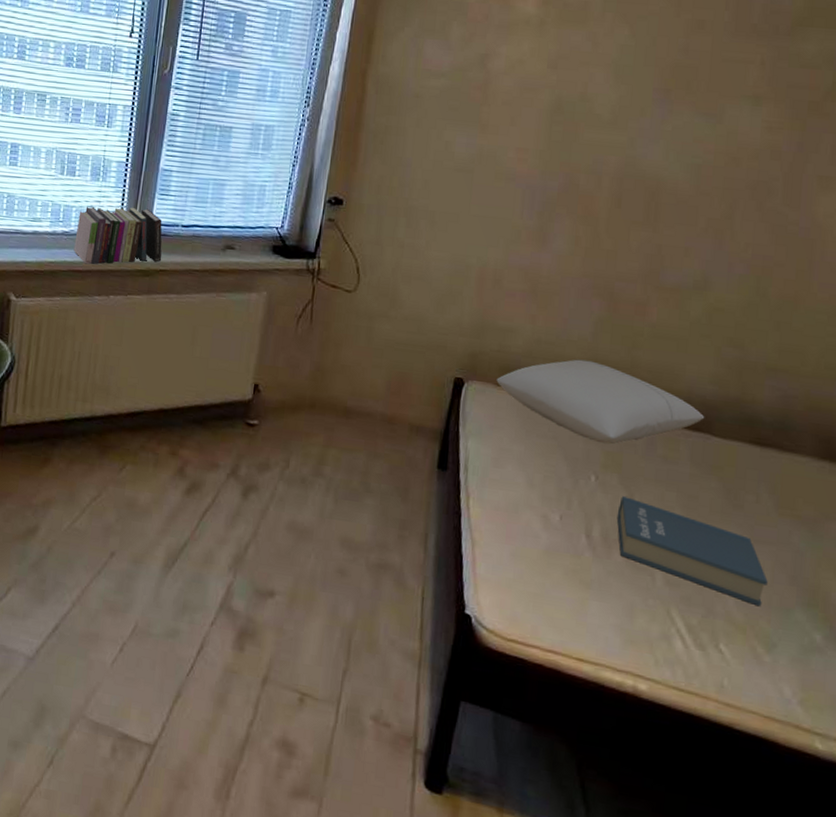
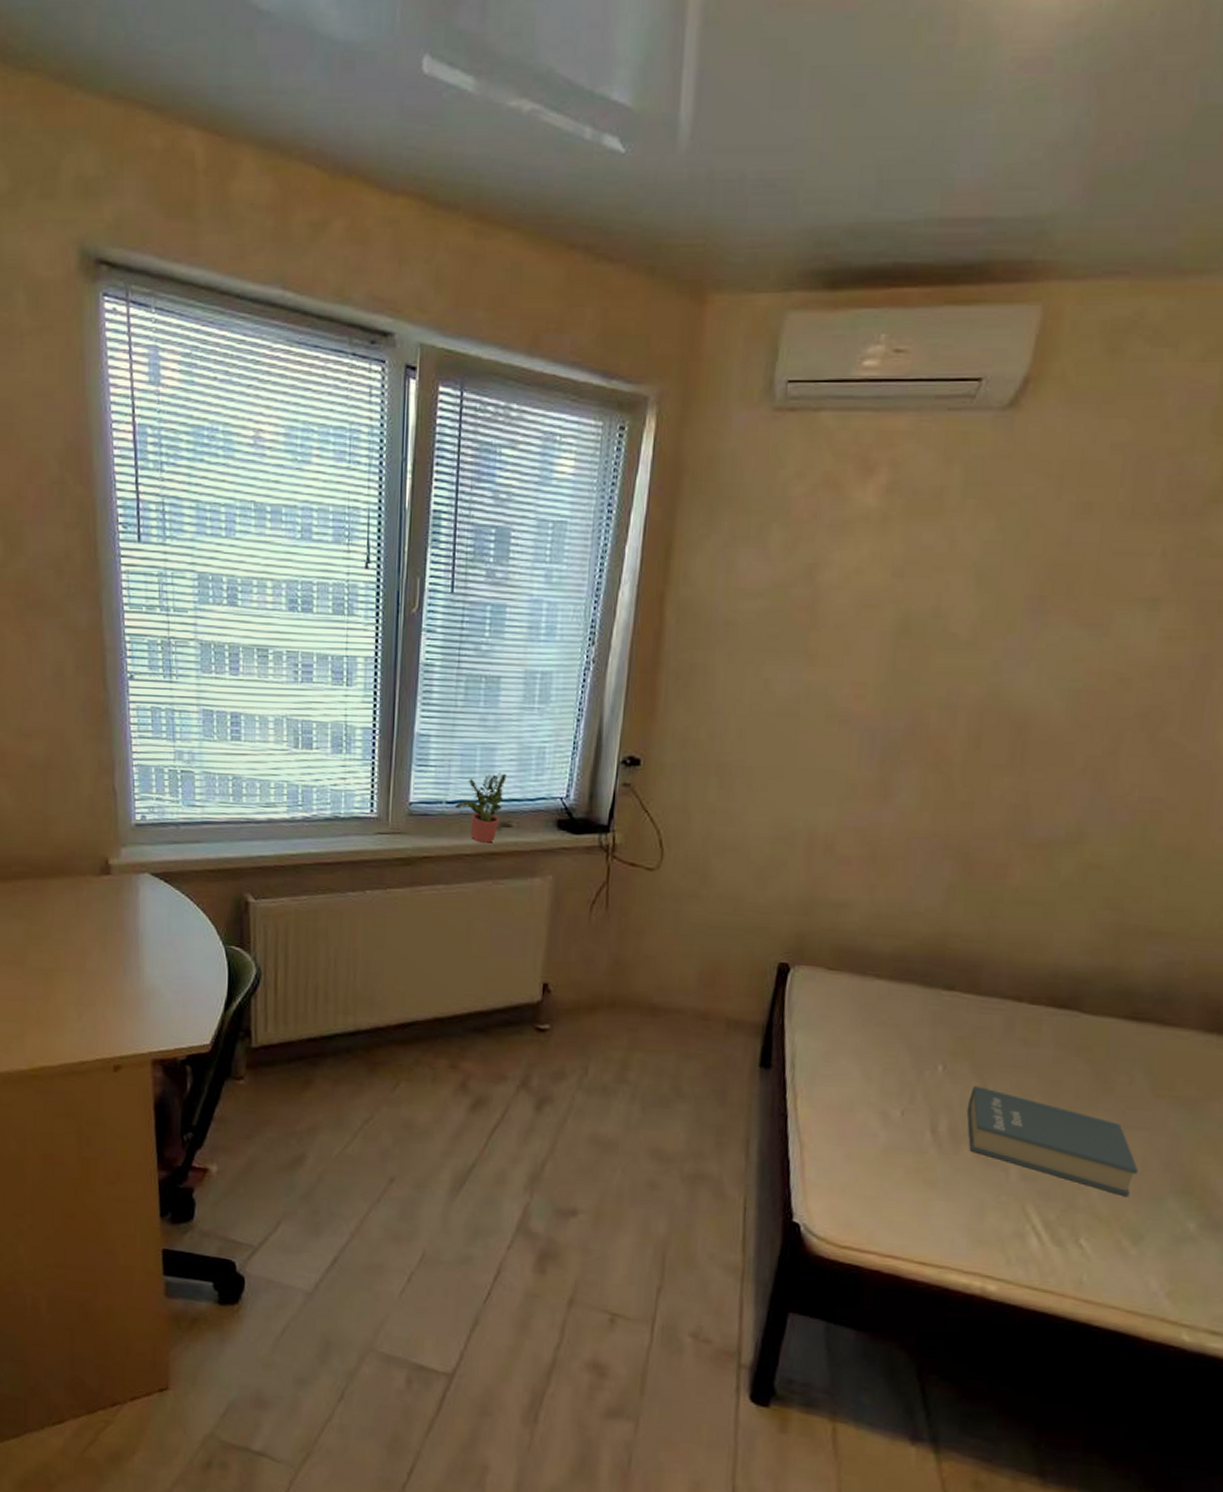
books: present [73,206,162,265] -> none [318,783,425,855]
potted plant: none [188,203,233,263] -> present [454,771,507,844]
pillow: present [496,359,705,445] -> none [828,933,1074,1029]

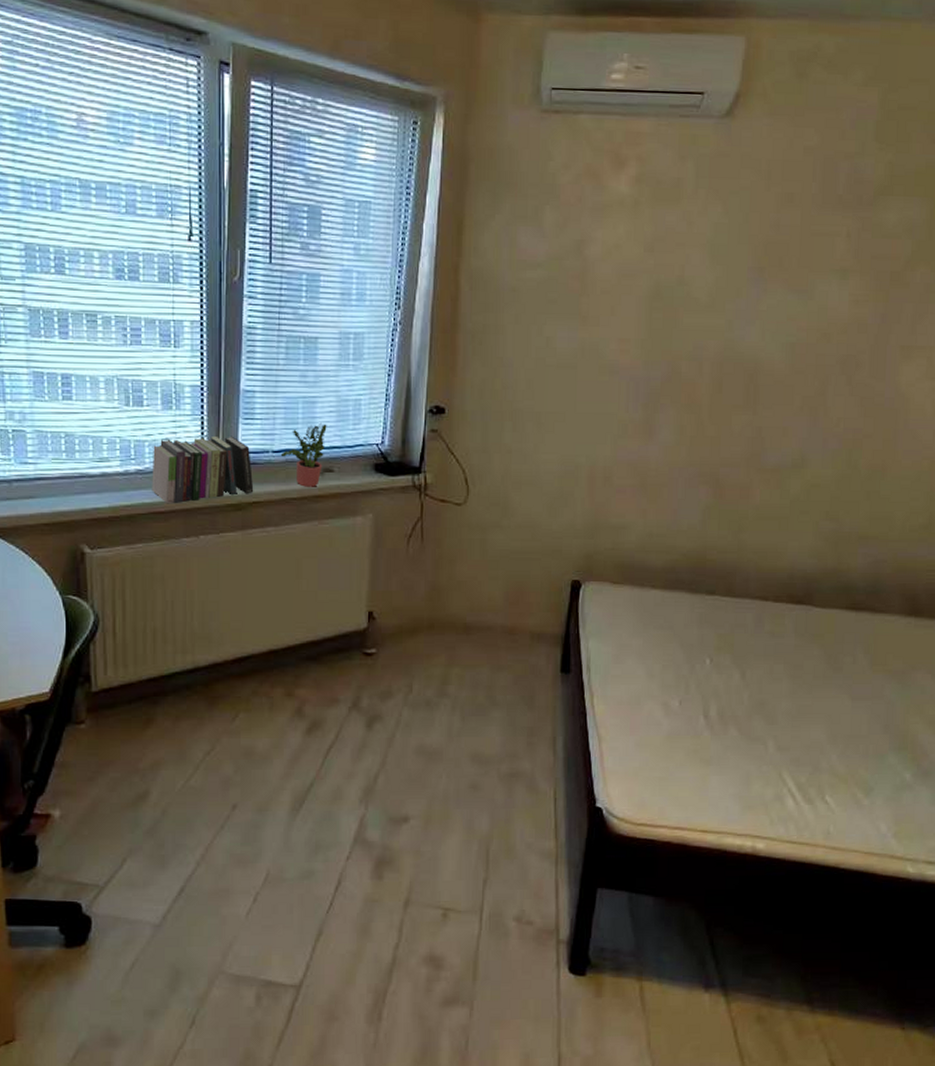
books: none [318,783,425,855] -> present [152,435,254,504]
book: present [967,1085,1138,1197] -> none [731,673,865,757]

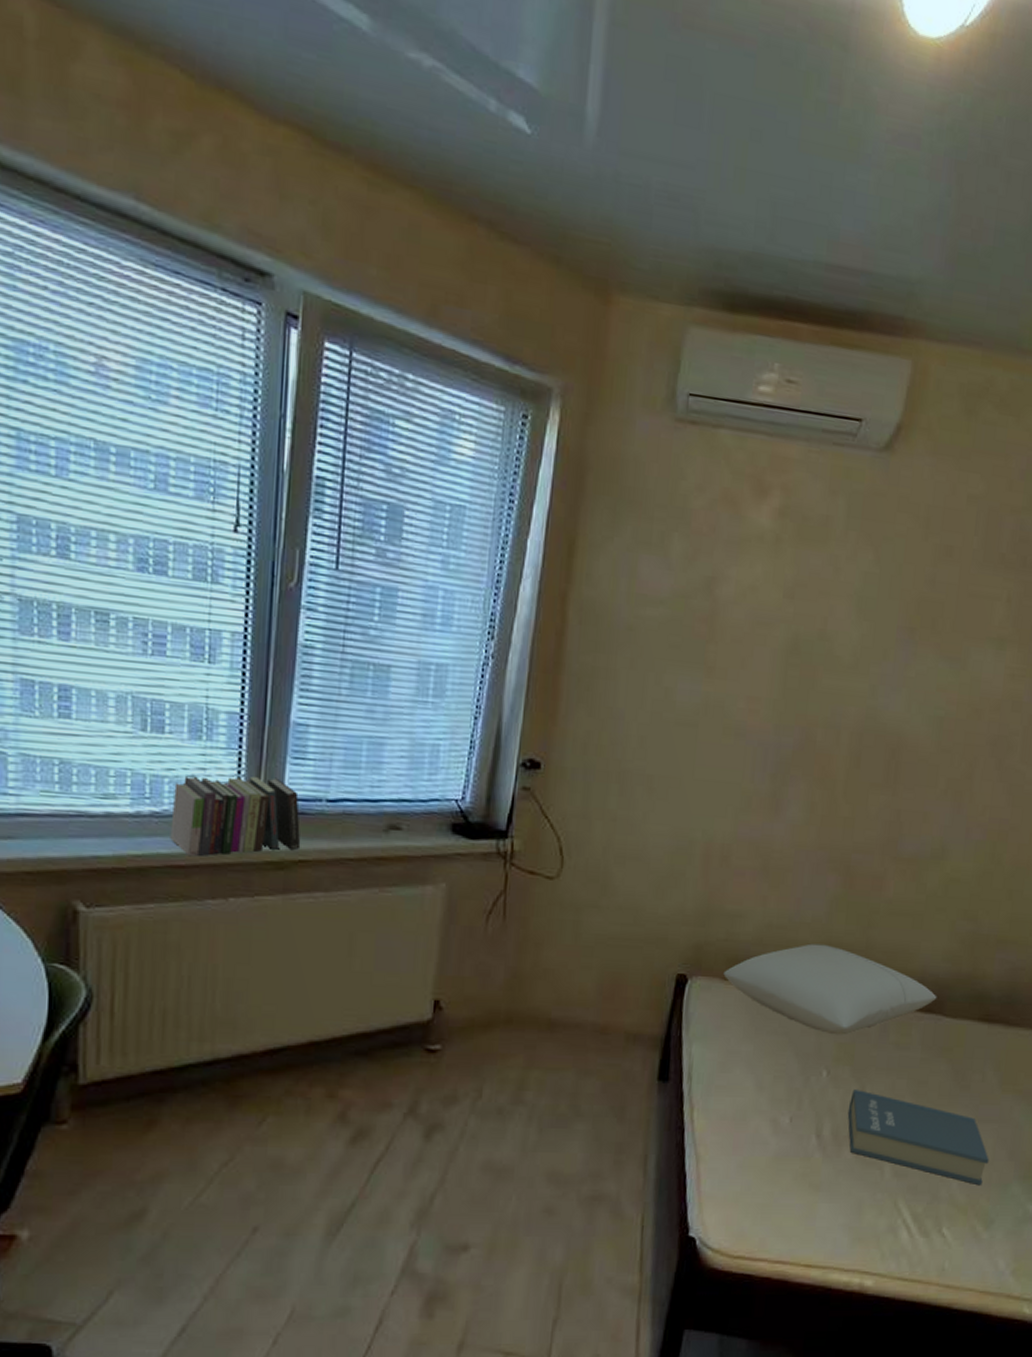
potted plant: present [280,422,327,488] -> none [336,769,396,848]
pillow: none [612,548,806,627] -> present [723,943,937,1035]
book: none [731,673,865,757] -> present [847,1088,989,1186]

